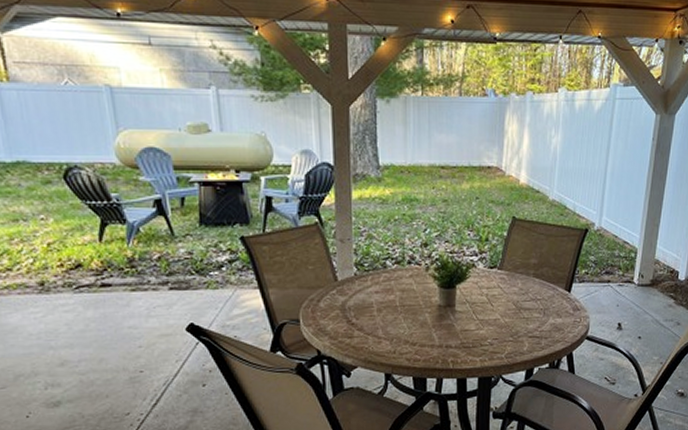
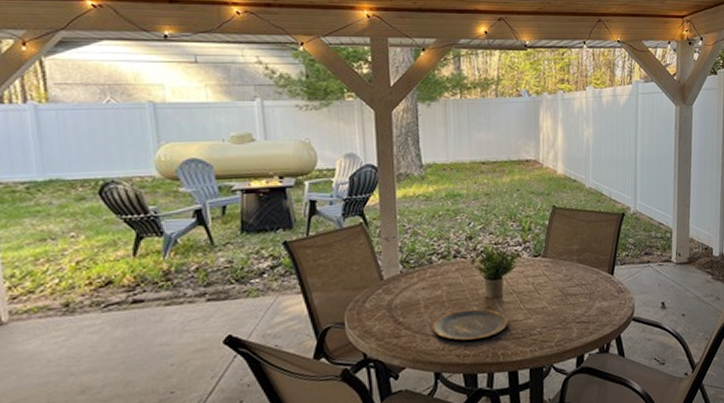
plate: none [384,316,459,346] -> present [432,308,508,341]

